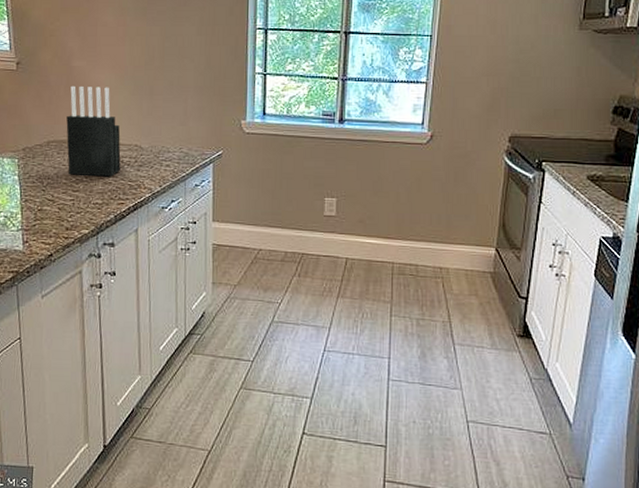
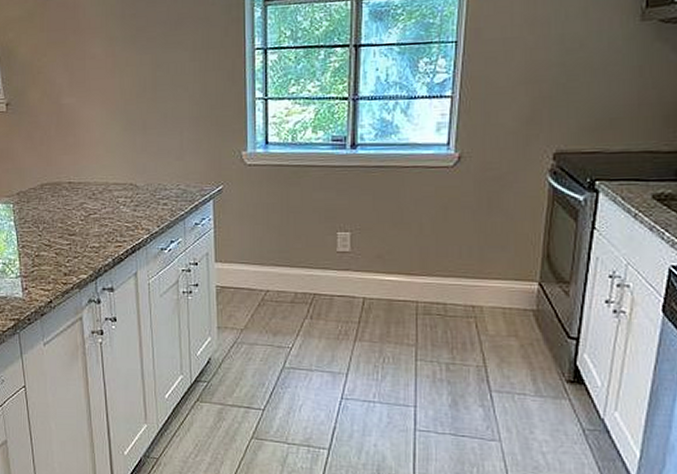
knife block: present [66,85,121,177] -> none [59,123,116,219]

